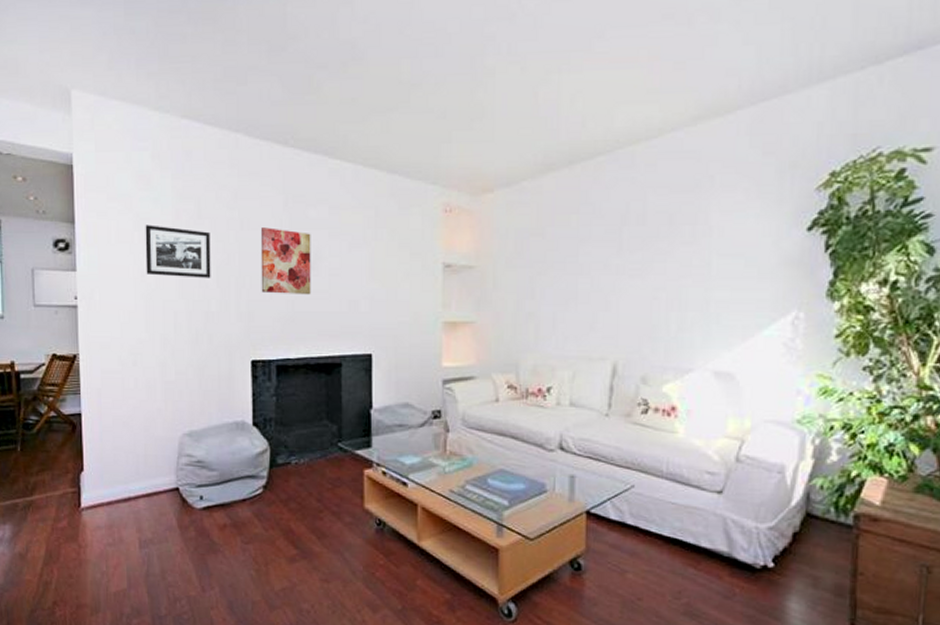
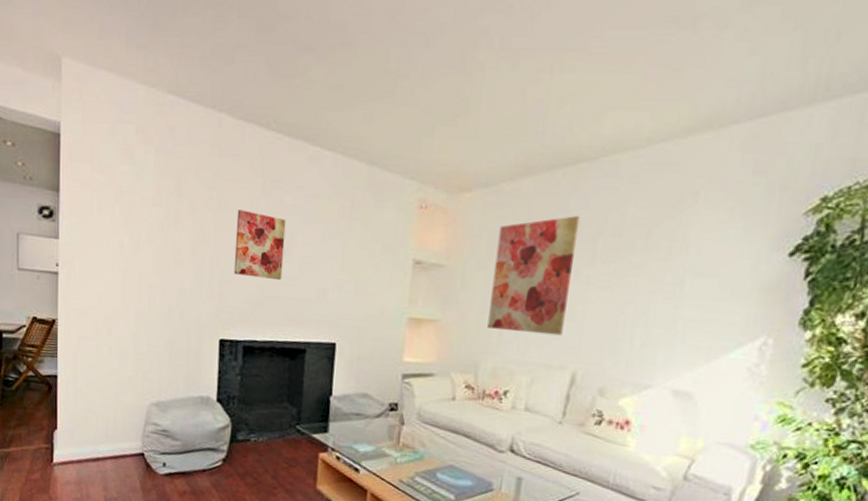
picture frame: present [145,225,211,278] -> none [124,198,188,256]
wall art: none [524,208,603,327] -> present [487,216,581,336]

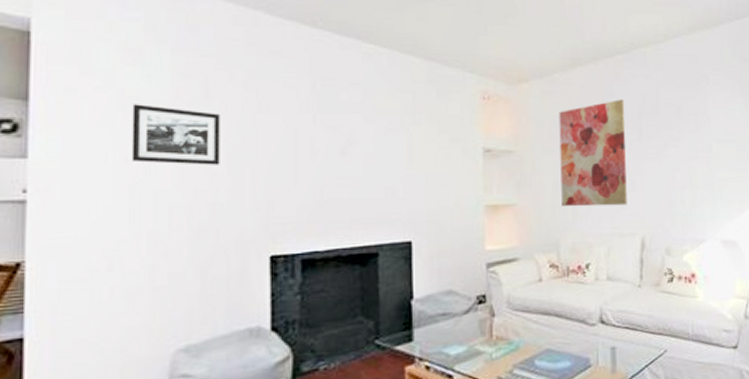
picture frame: none [124,198,188,256] -> present [131,104,220,165]
wall art: present [233,210,286,281] -> none [283,110,343,182]

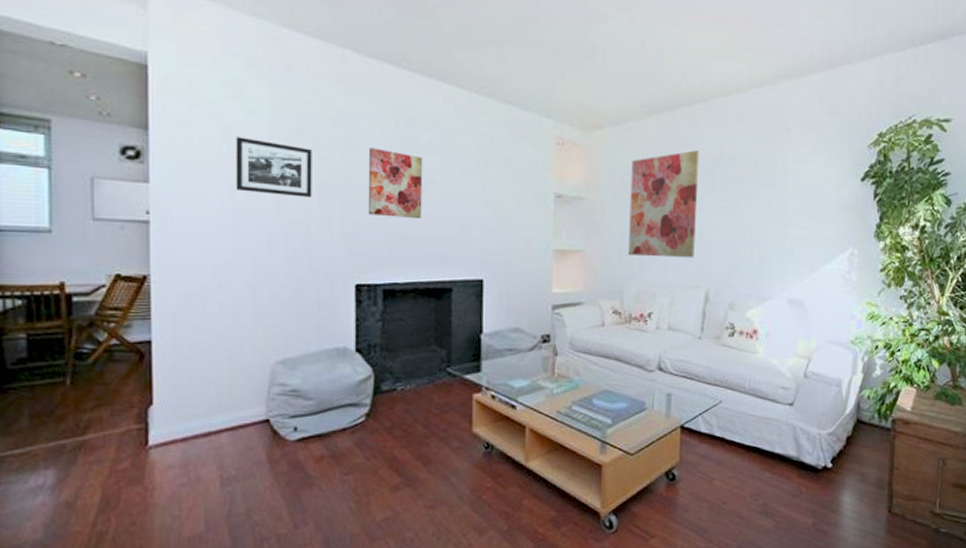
wall art: none [283,110,343,182] -> present [368,148,423,220]

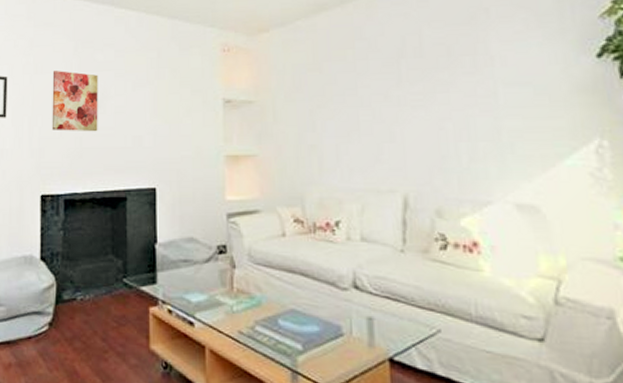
wall art: present [628,150,700,258] -> none [302,43,385,159]

